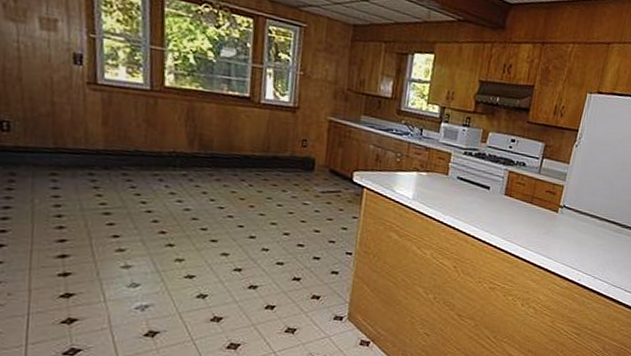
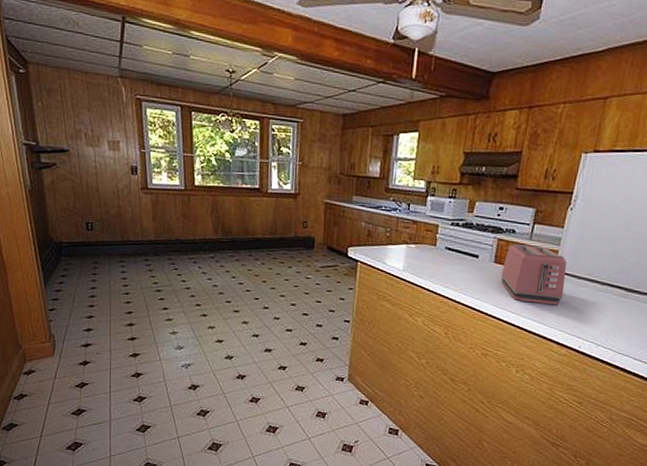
toaster: none [510,177,571,239] -> present [501,244,567,305]

